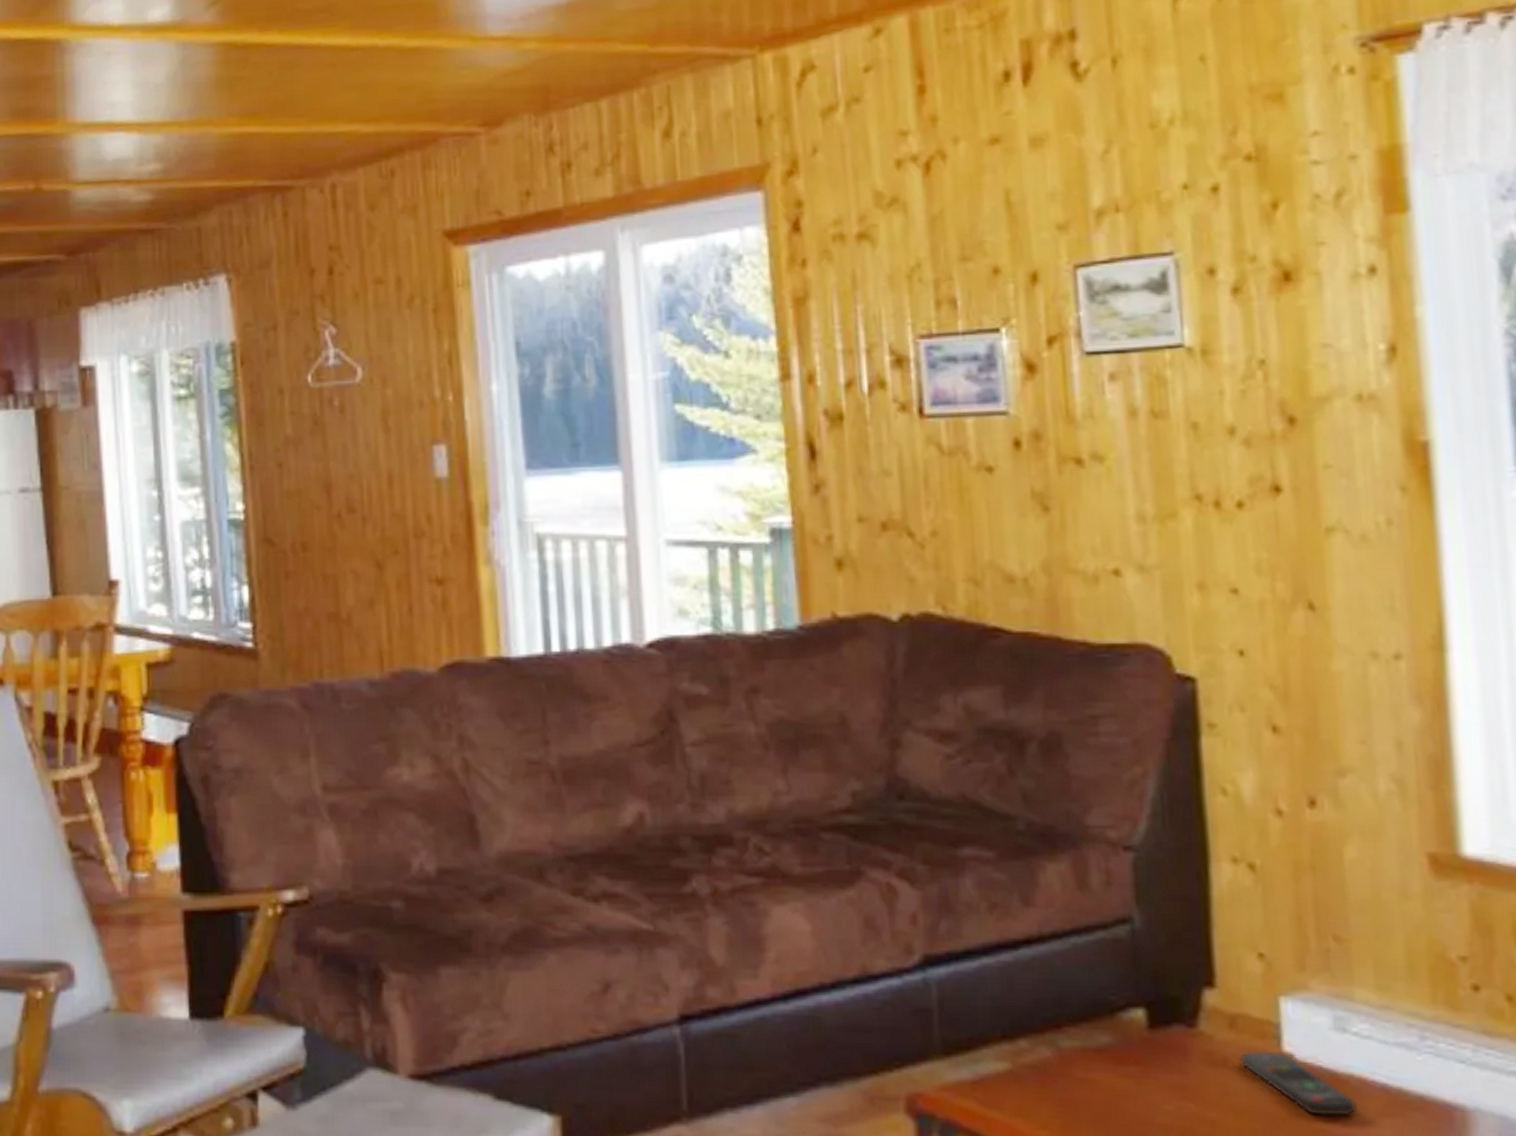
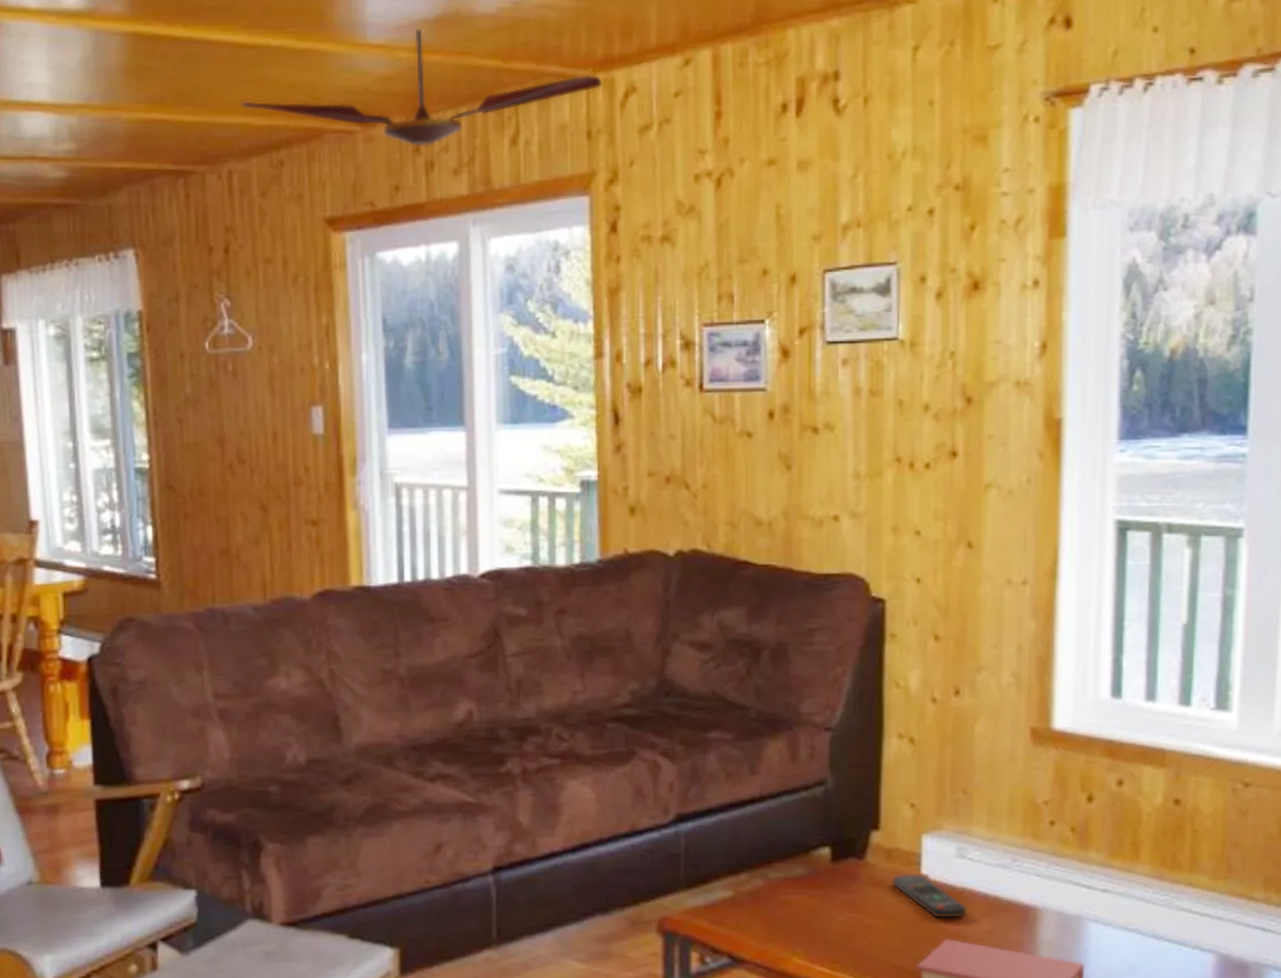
ceiling fan: none [344,16,774,146] -> present [240,28,603,147]

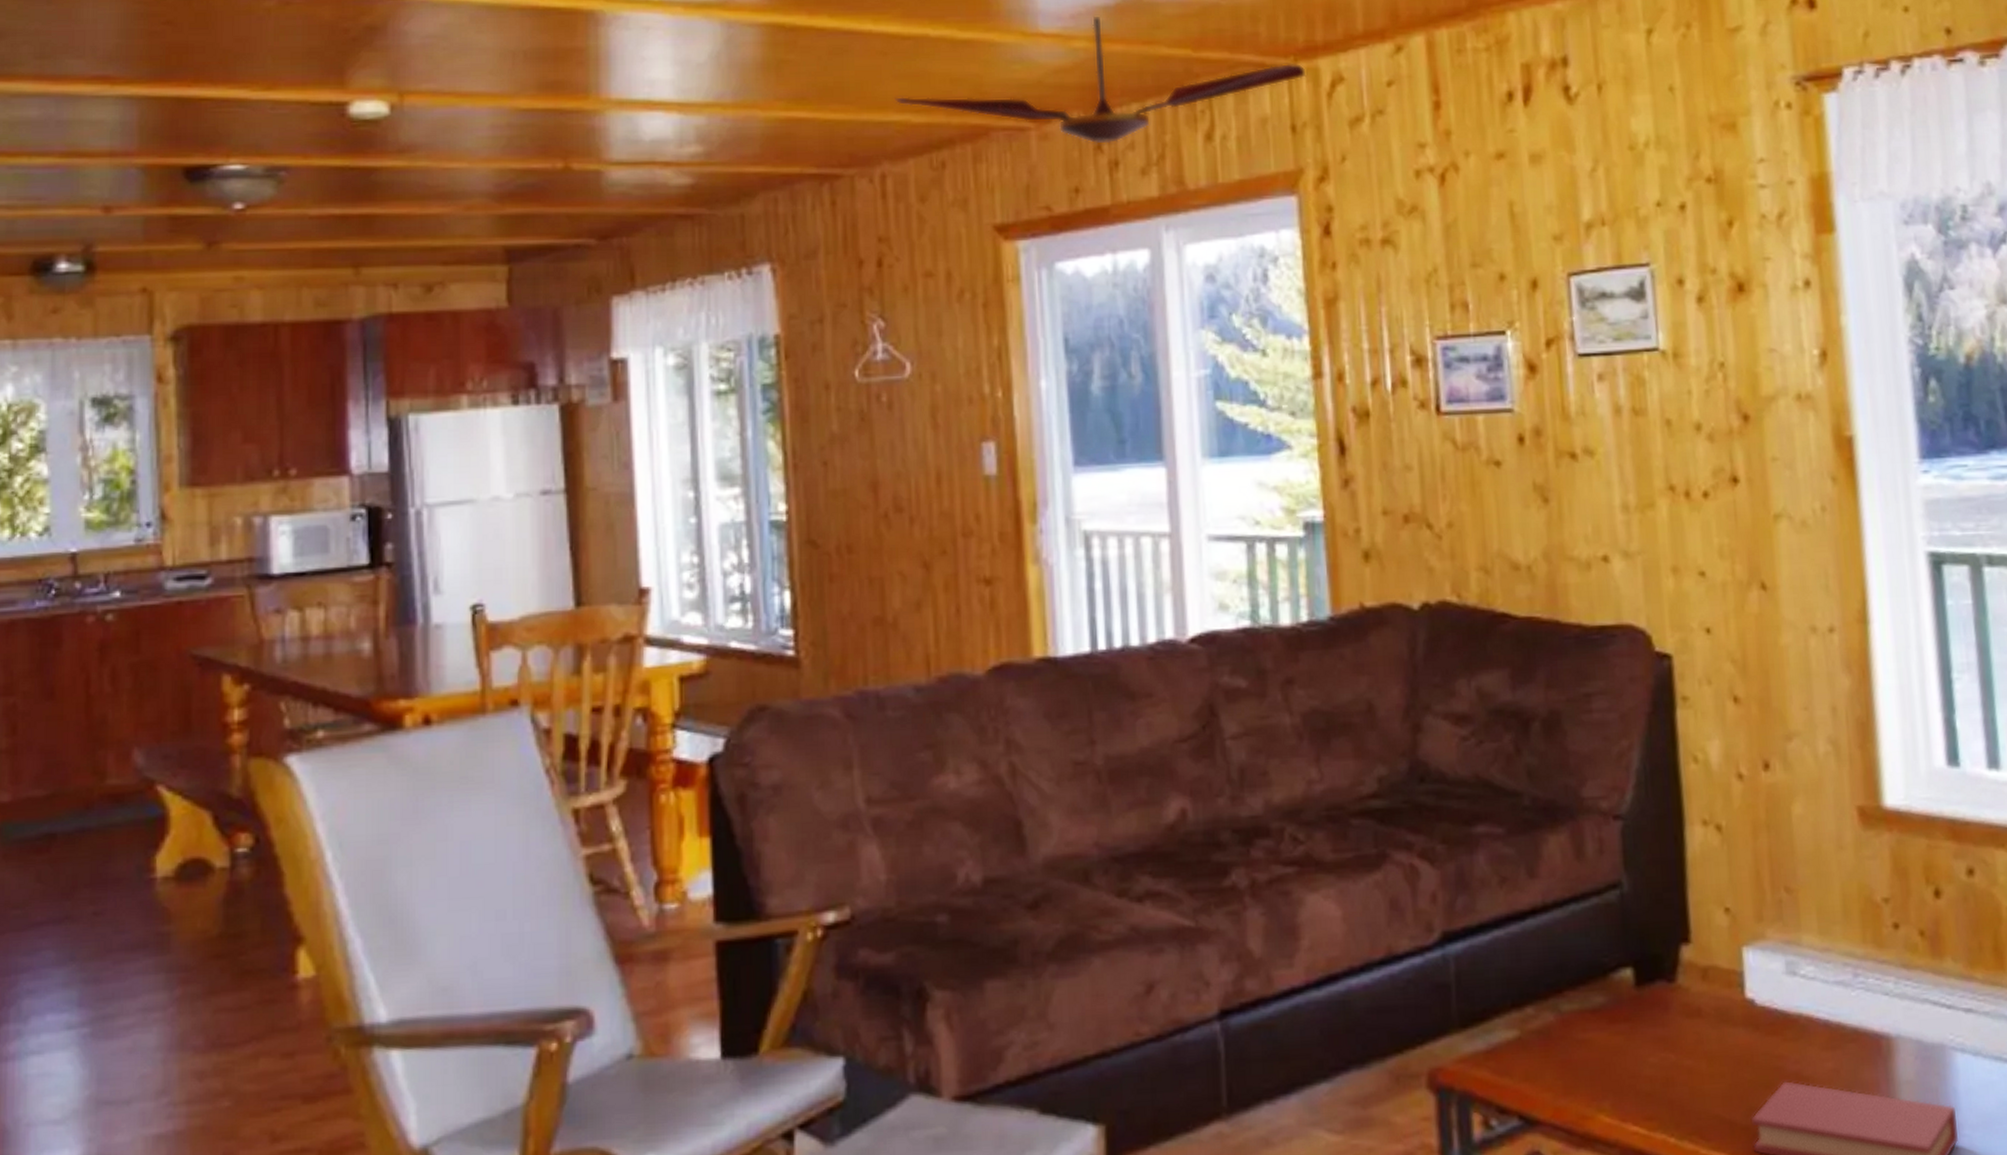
remote control: present [892,874,967,918] -> none [1712,998,1806,1055]

